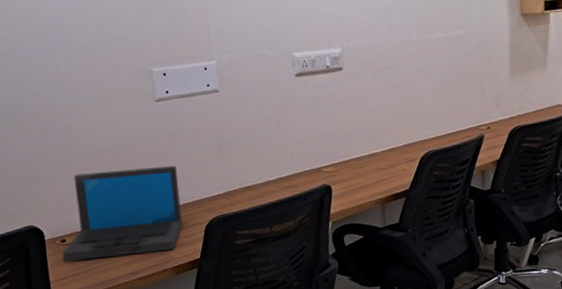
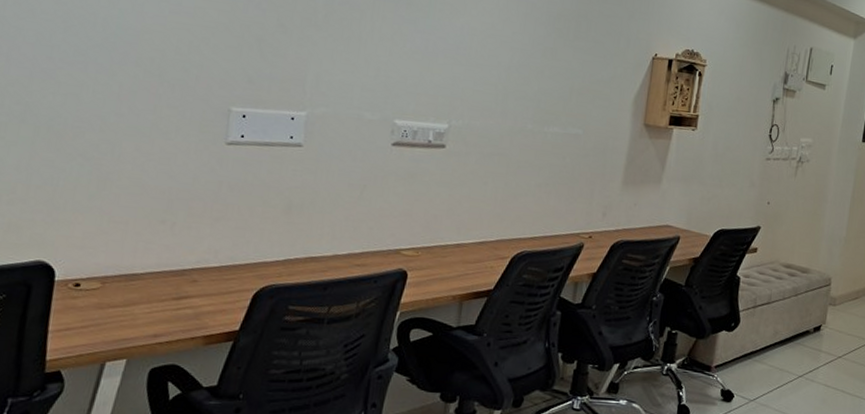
laptop: present [62,165,183,262] -> none [70,210,234,316]

